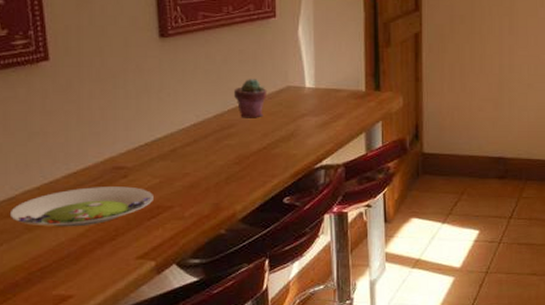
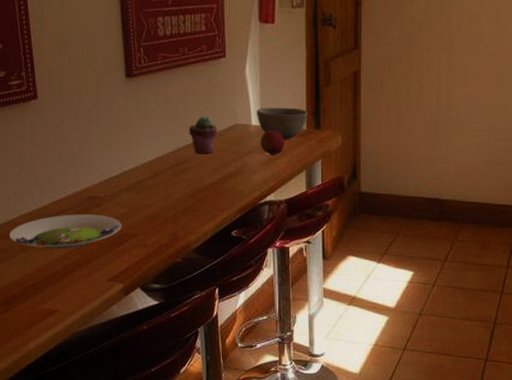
bowl: none [311,68,366,101] -> present [257,107,308,139]
apple: none [315,92,342,117] -> present [260,130,284,155]

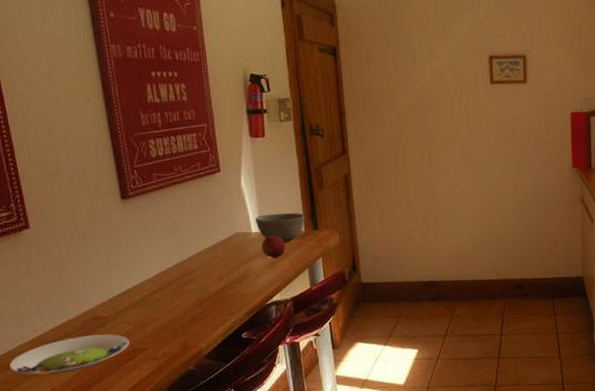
potted succulent: present [189,117,218,154] -> none [190,229,219,265]

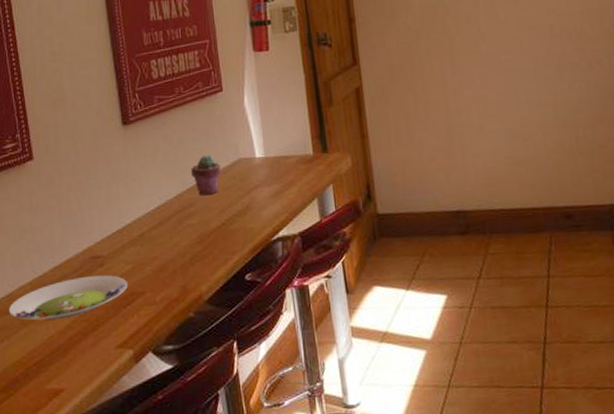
potted succulent: none [190,229,219,265] -> present [191,155,221,196]
bowl: present [255,212,305,242] -> none [259,133,313,168]
apple: present [261,235,286,258] -> none [266,160,292,187]

